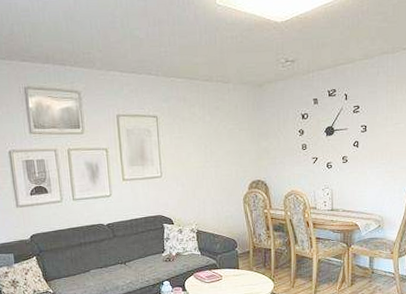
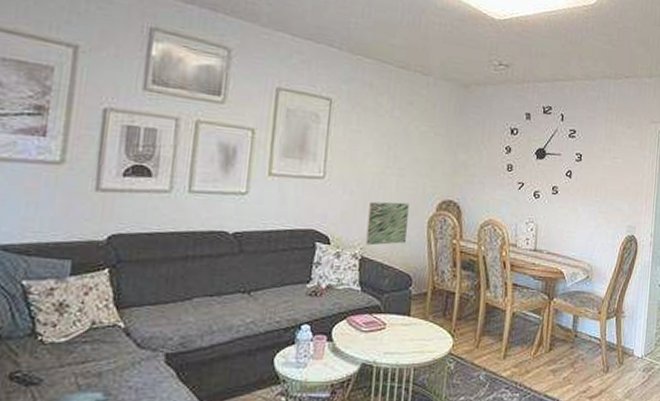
wall art: none [197,186,229,222] -> present [365,201,409,246]

